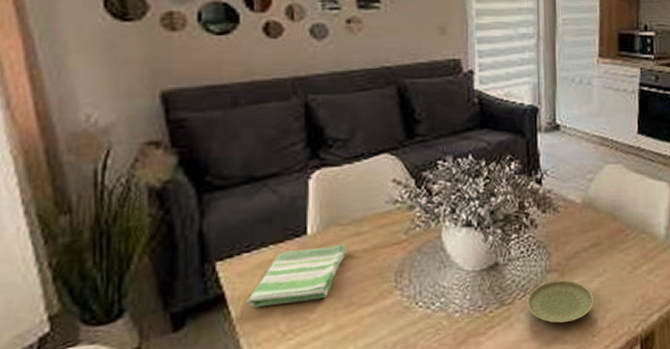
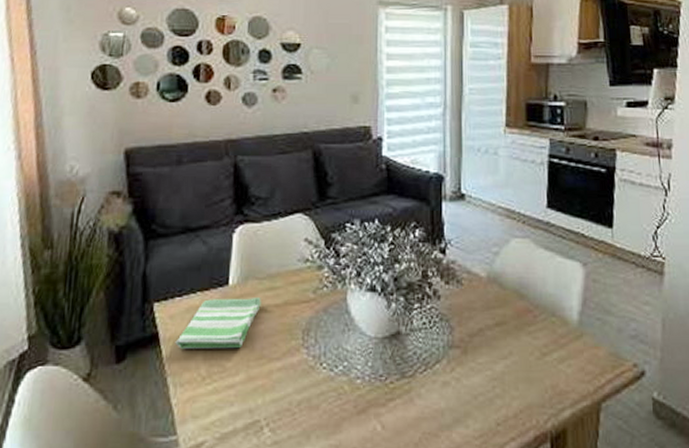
plate: present [526,280,594,323] -> none [427,358,498,404]

